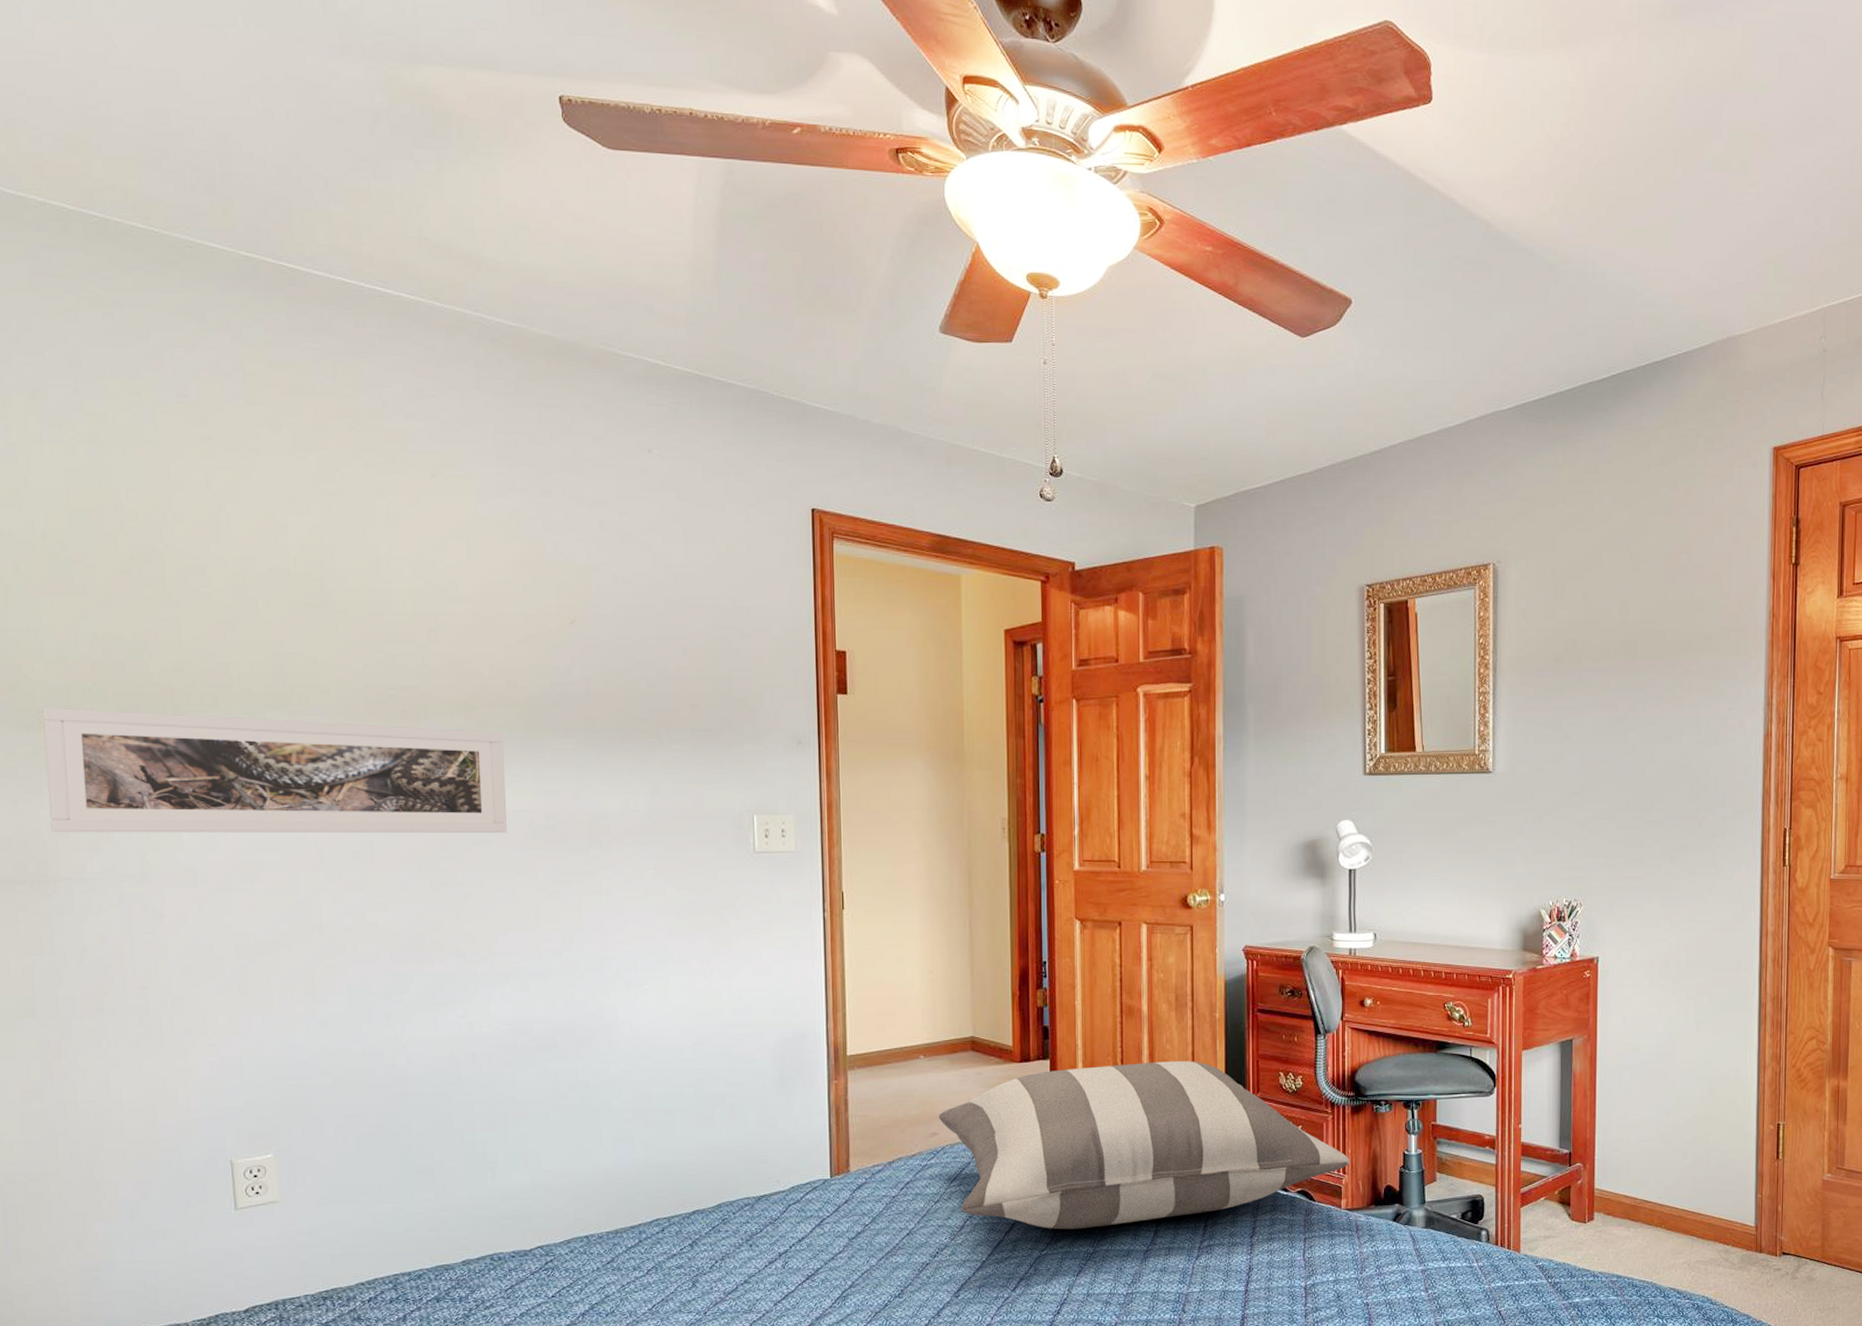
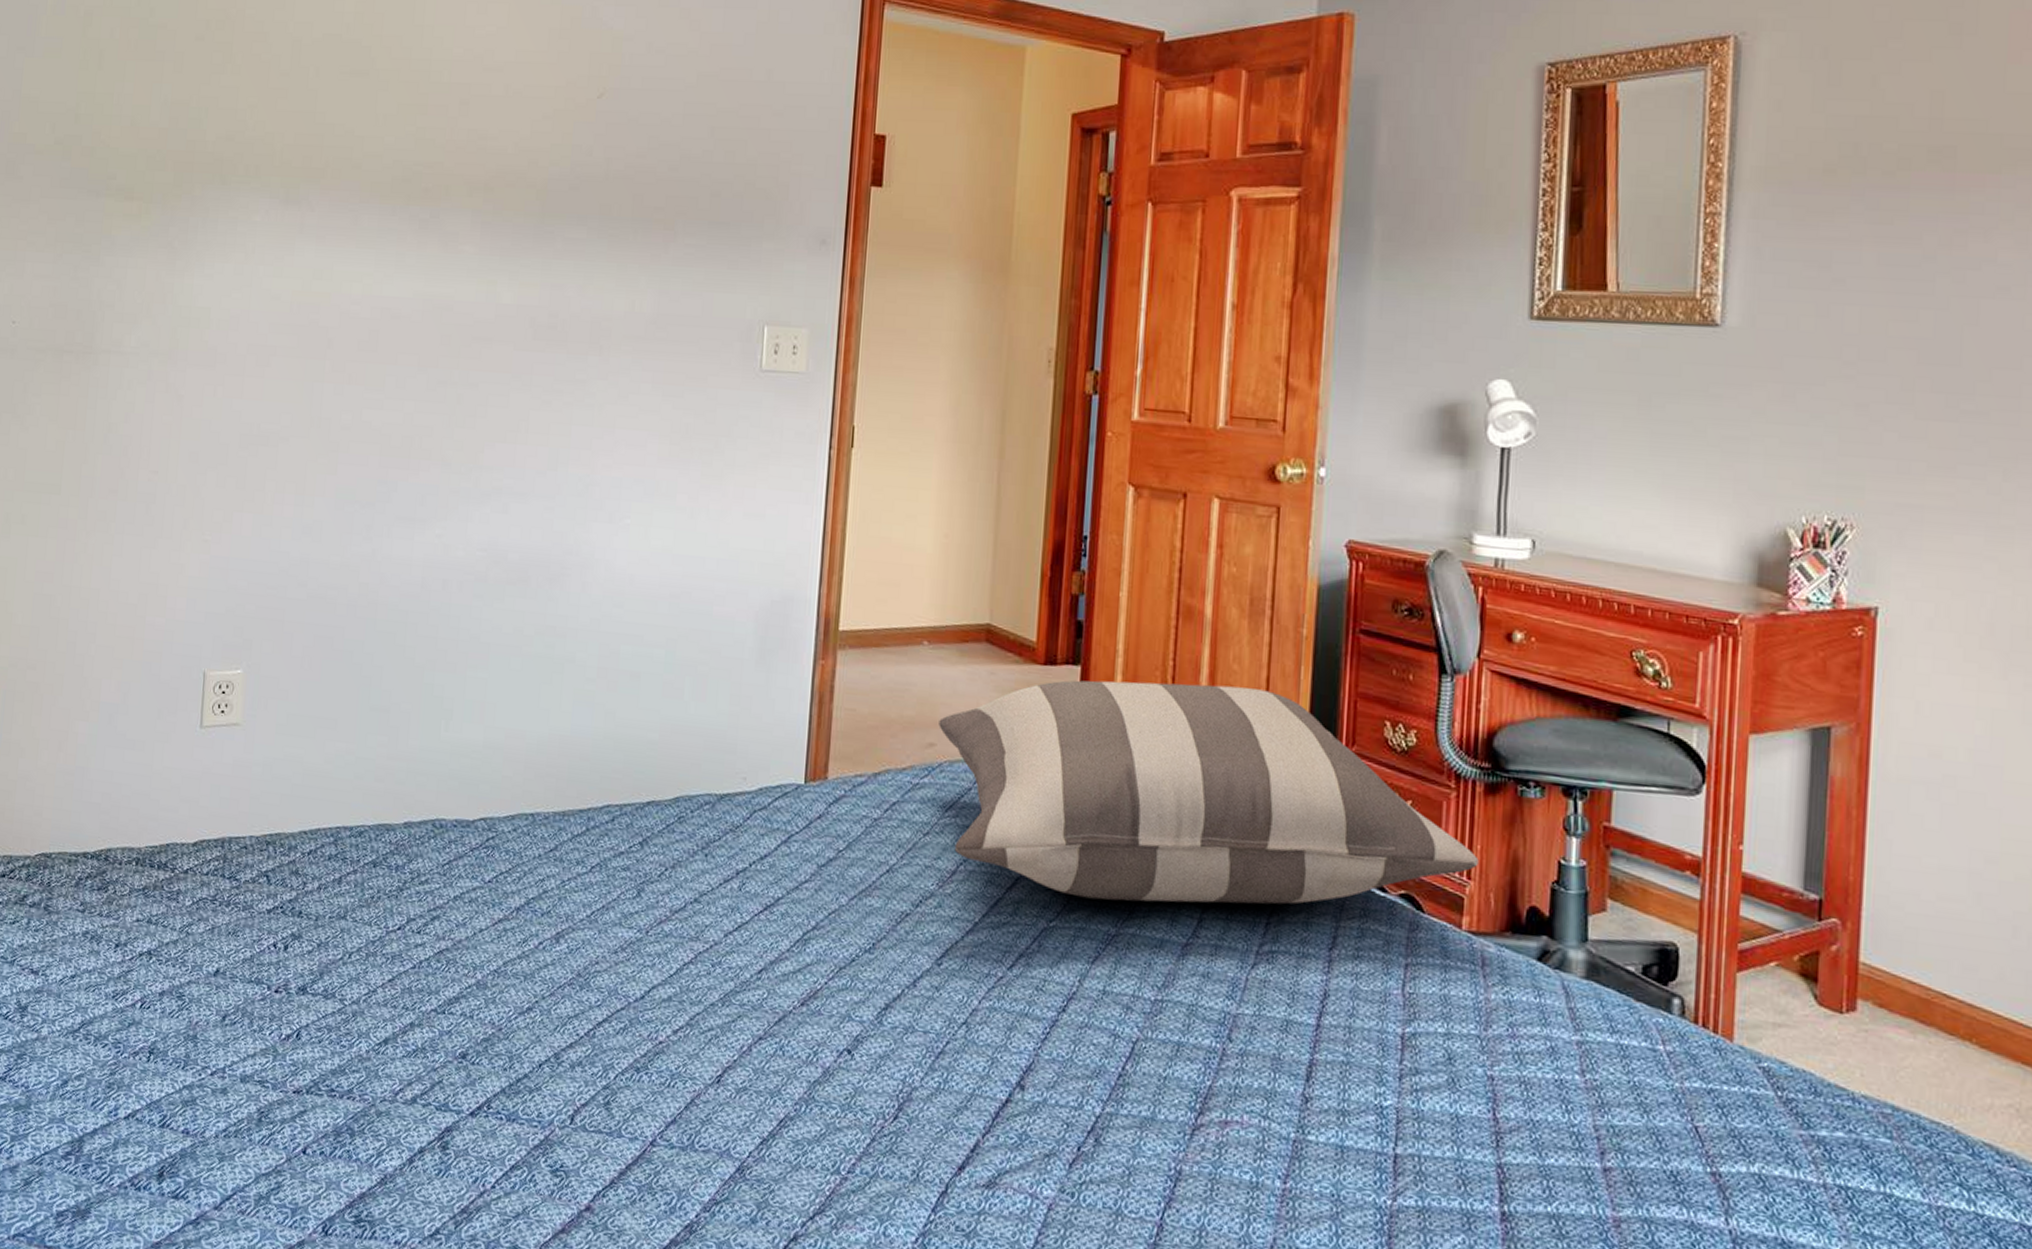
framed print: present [42,707,507,833] -> none [101,173,518,330]

